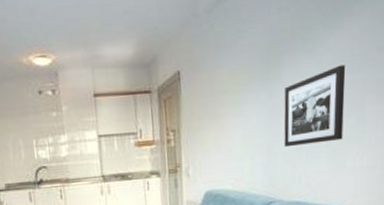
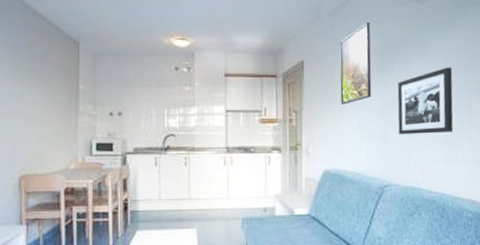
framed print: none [219,17,256,119] -> present [339,22,372,105]

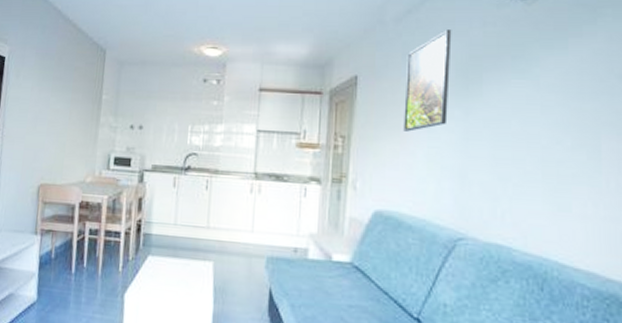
picture frame: present [397,67,453,135] -> none [483,89,572,178]

